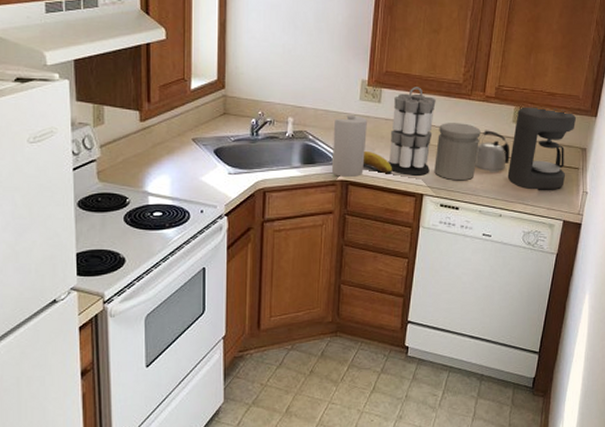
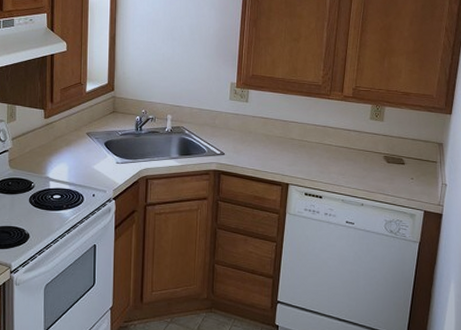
paper towel holder: present [331,114,367,178] -> none [205,112,236,168]
fruit: present [362,150,393,175] -> none [233,144,260,166]
spice rack: present [388,87,436,176] -> none [256,88,298,167]
jar: present [434,123,481,181] -> none [298,120,340,172]
kettle: present [475,130,510,173] -> none [336,126,369,166]
coffee maker: present [507,106,576,190] -> none [367,105,431,182]

